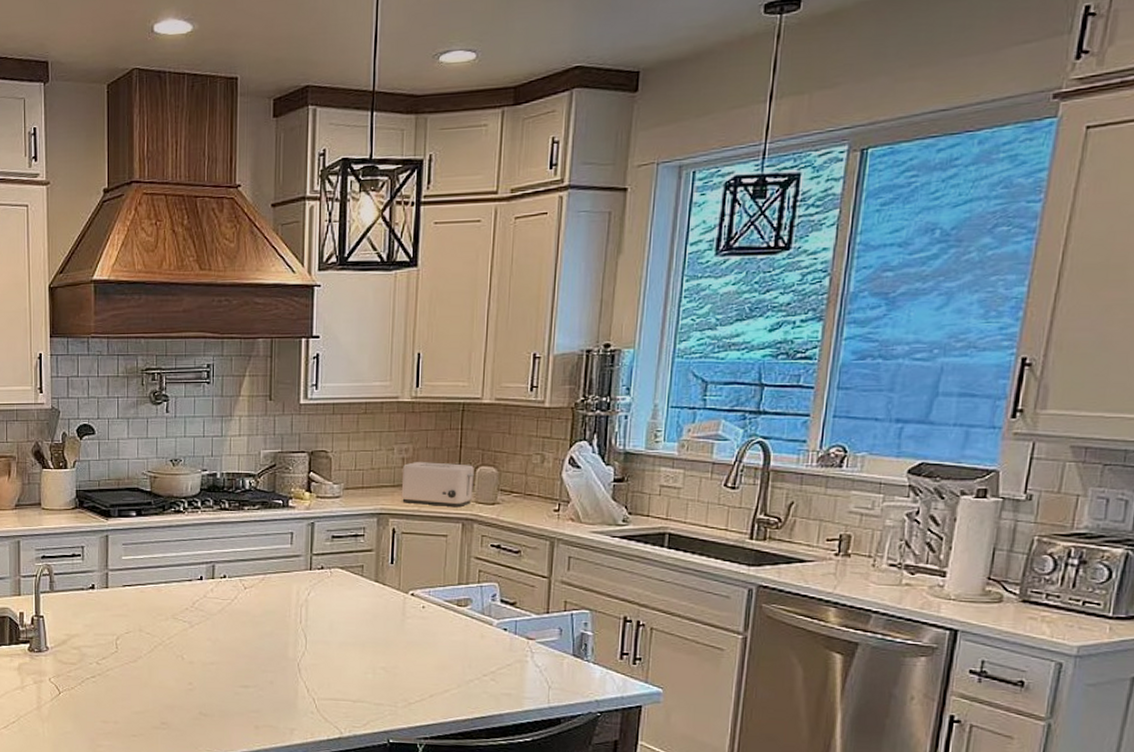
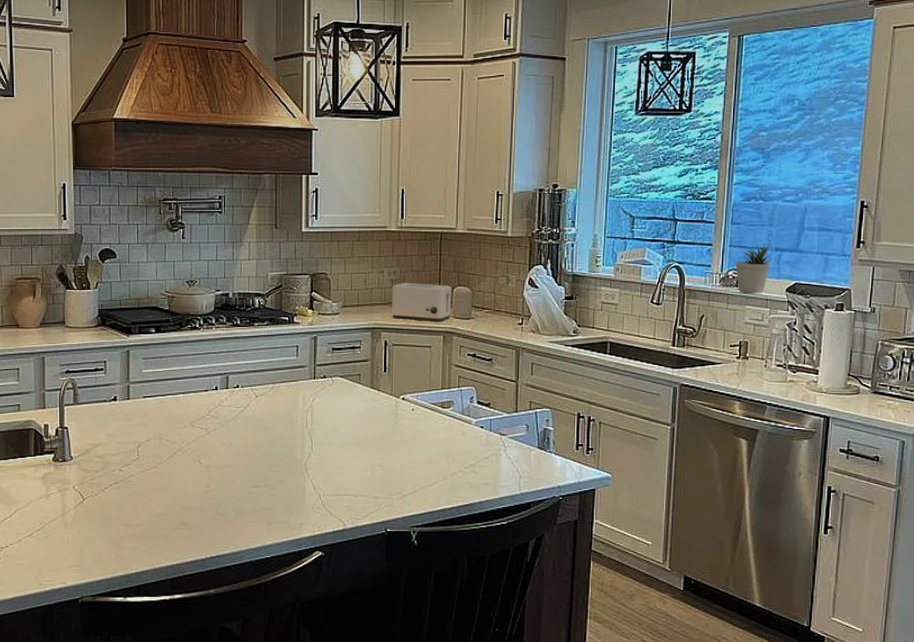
potted plant: none [840,412,890,476] -> present [736,243,772,294]

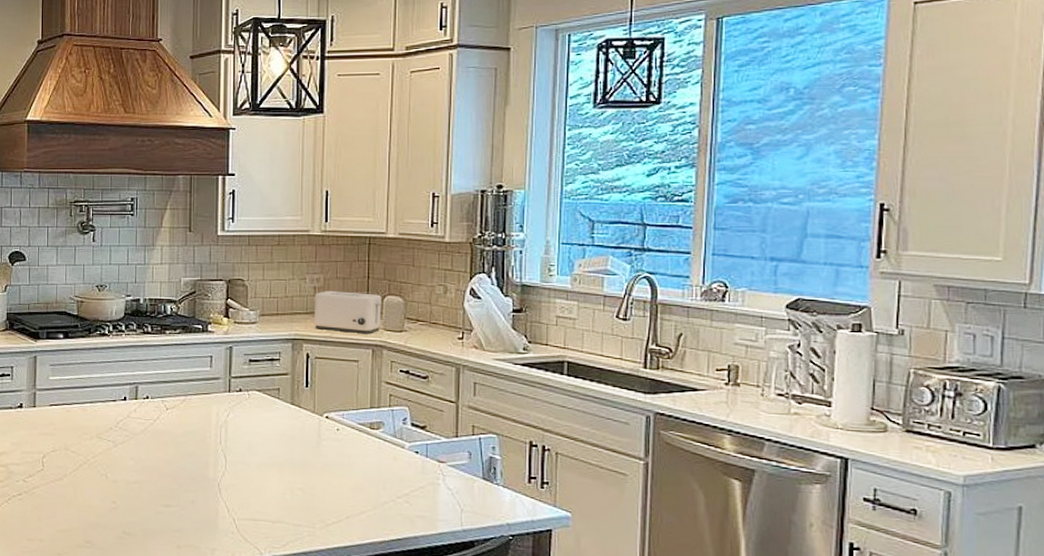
potted plant: present [736,243,772,294] -> none [721,251,766,310]

